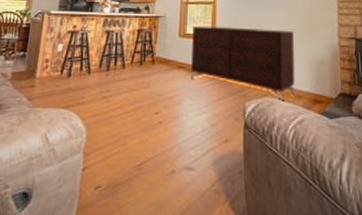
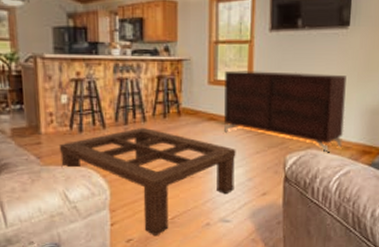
coffee table: none [47,73,201,184] -> present [59,127,236,237]

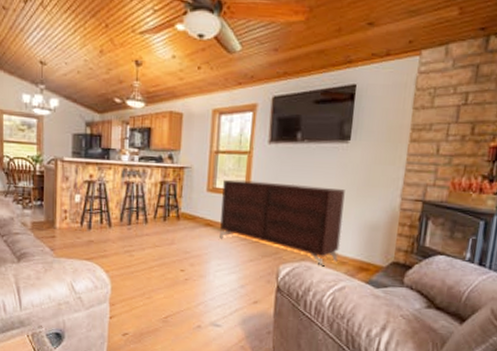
coffee table: present [59,127,236,237] -> none [70,228,230,333]

